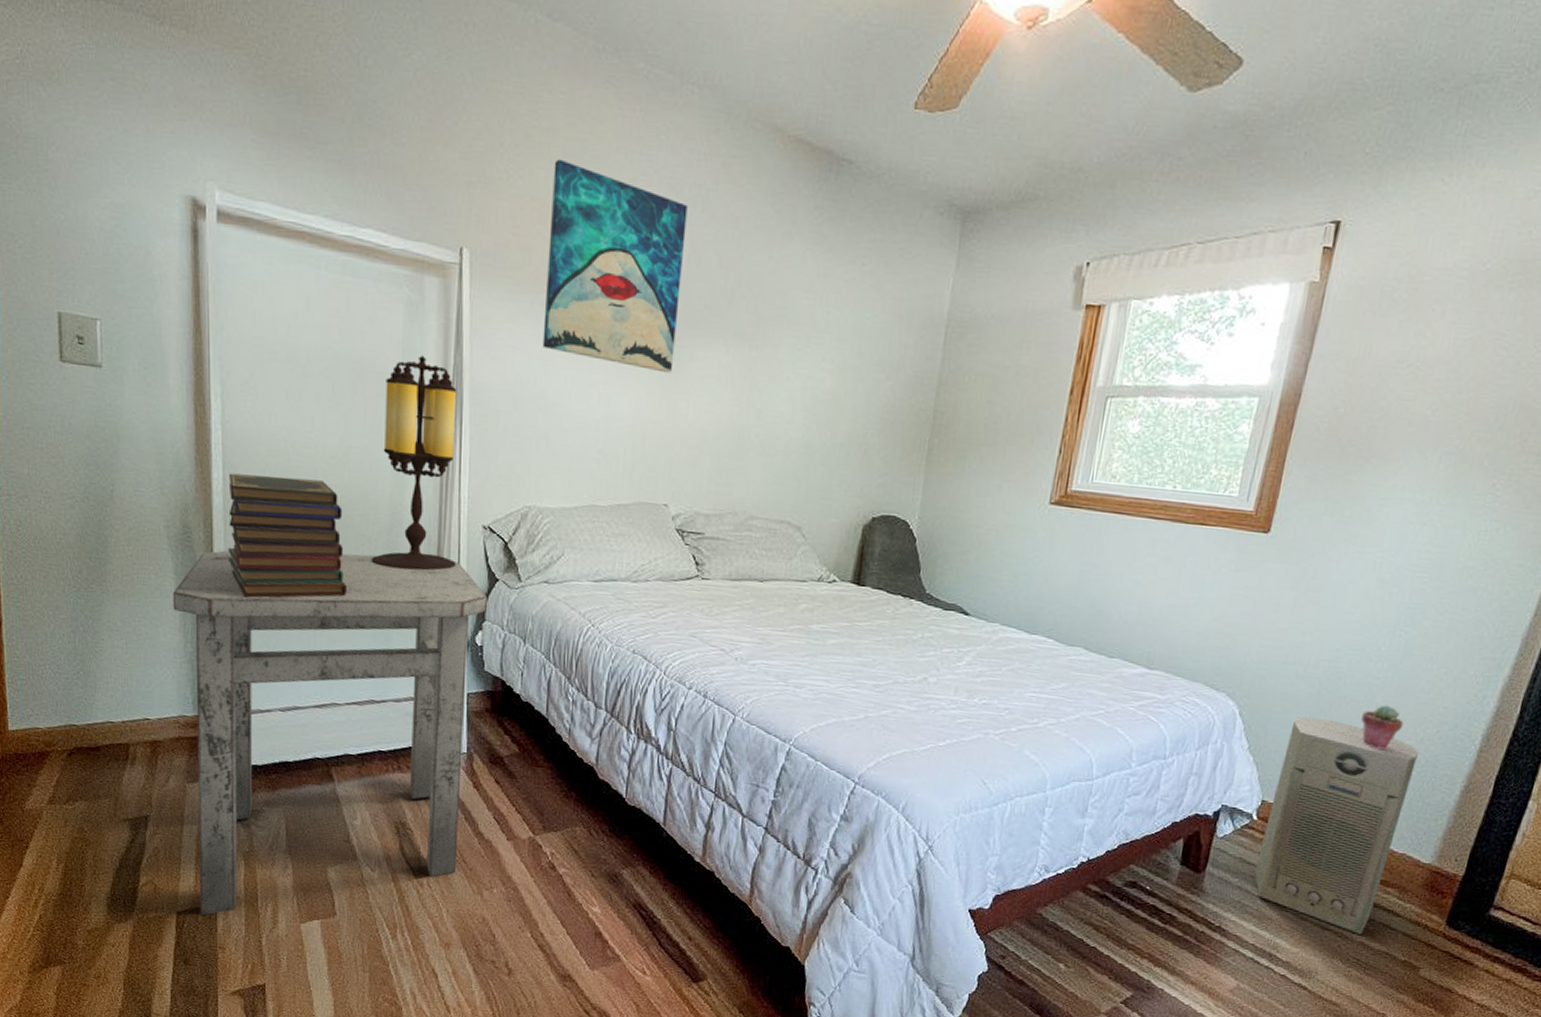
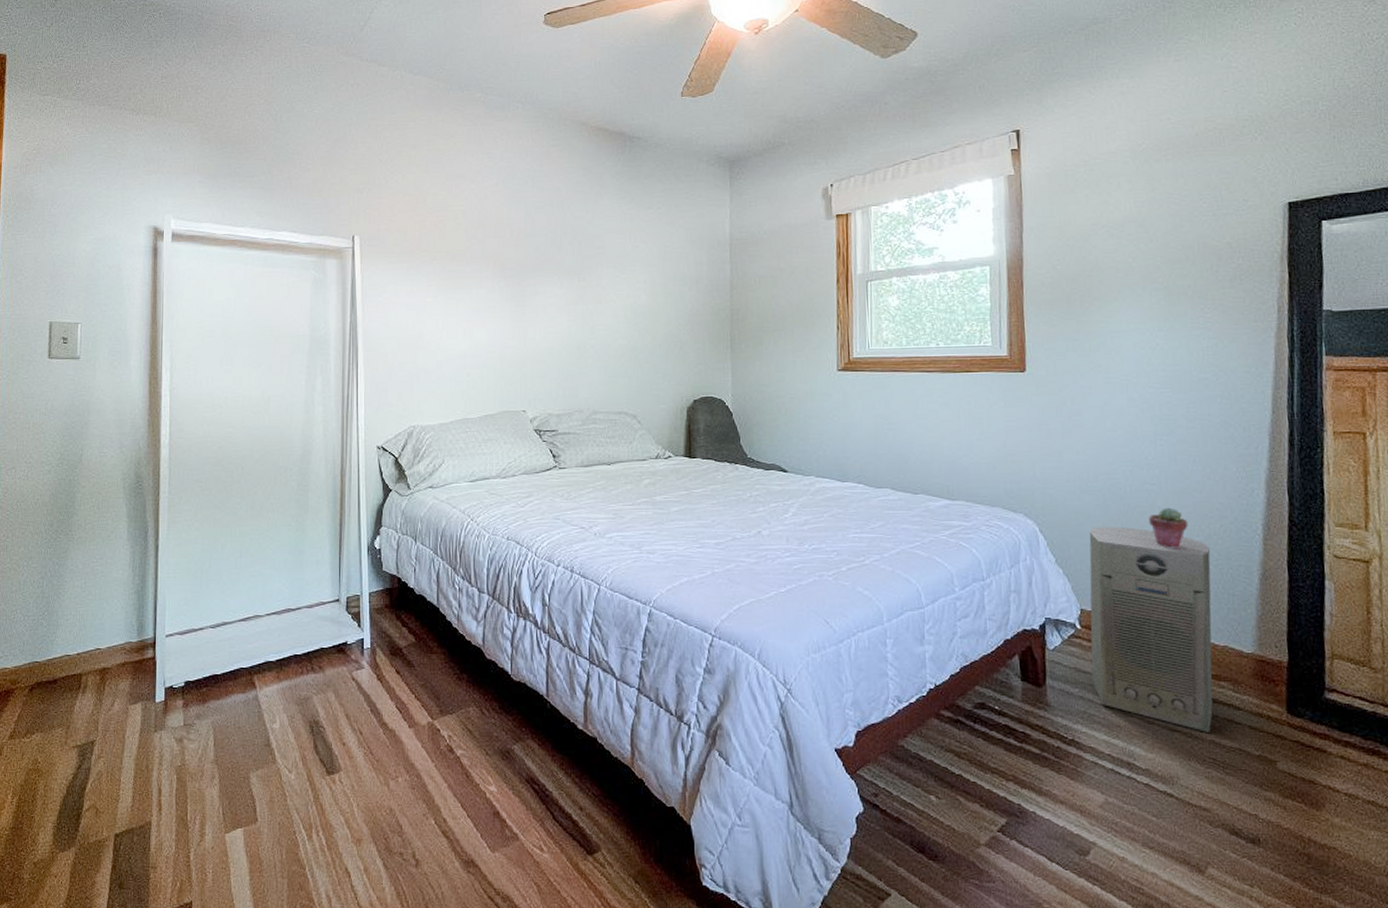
side table: present [172,550,487,915] -> none [125,479,383,835]
book stack: present [227,473,346,598] -> none [171,426,267,531]
table lamp: present [371,355,457,571] -> none [287,318,357,491]
wall art: present [542,159,688,374] -> none [418,165,522,308]

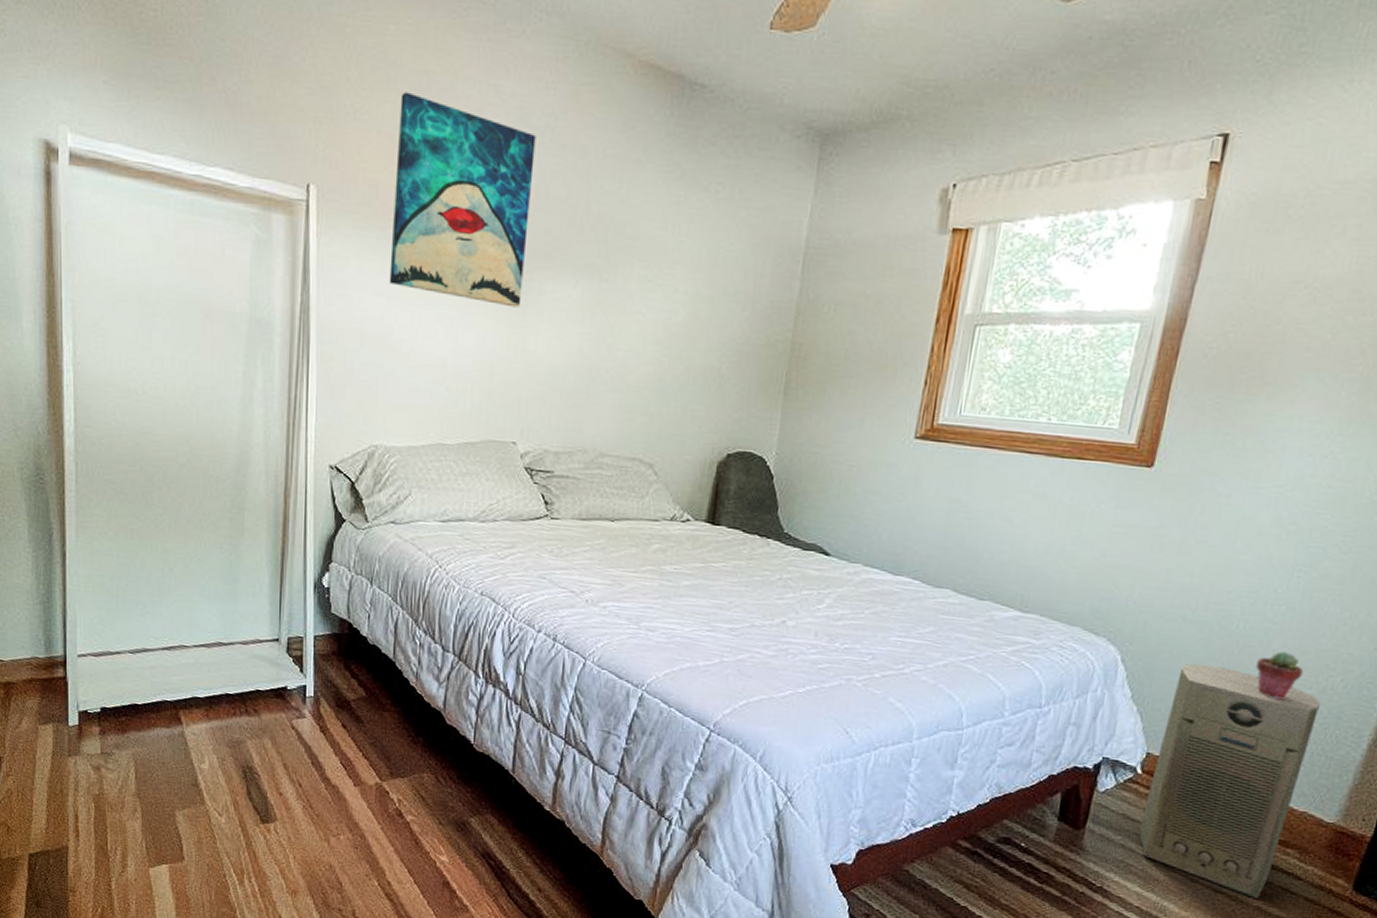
wall art: none [418,165,522,308] -> present [389,92,536,308]

